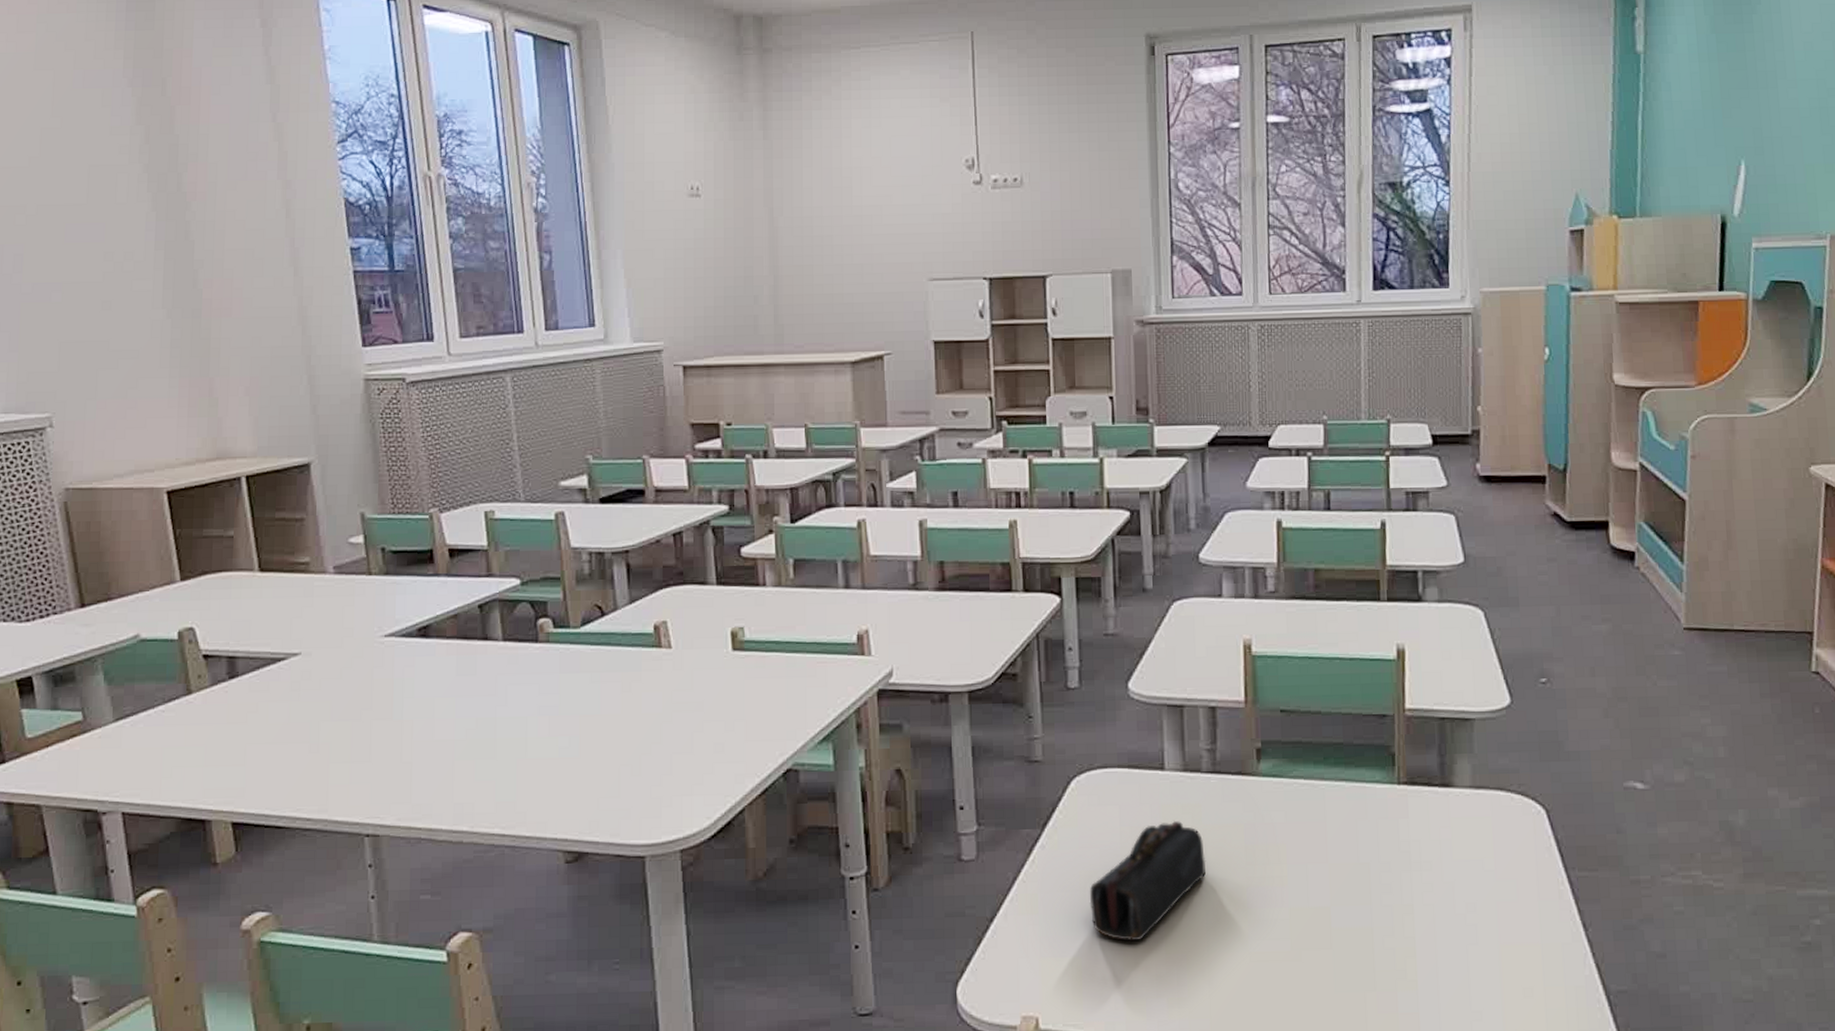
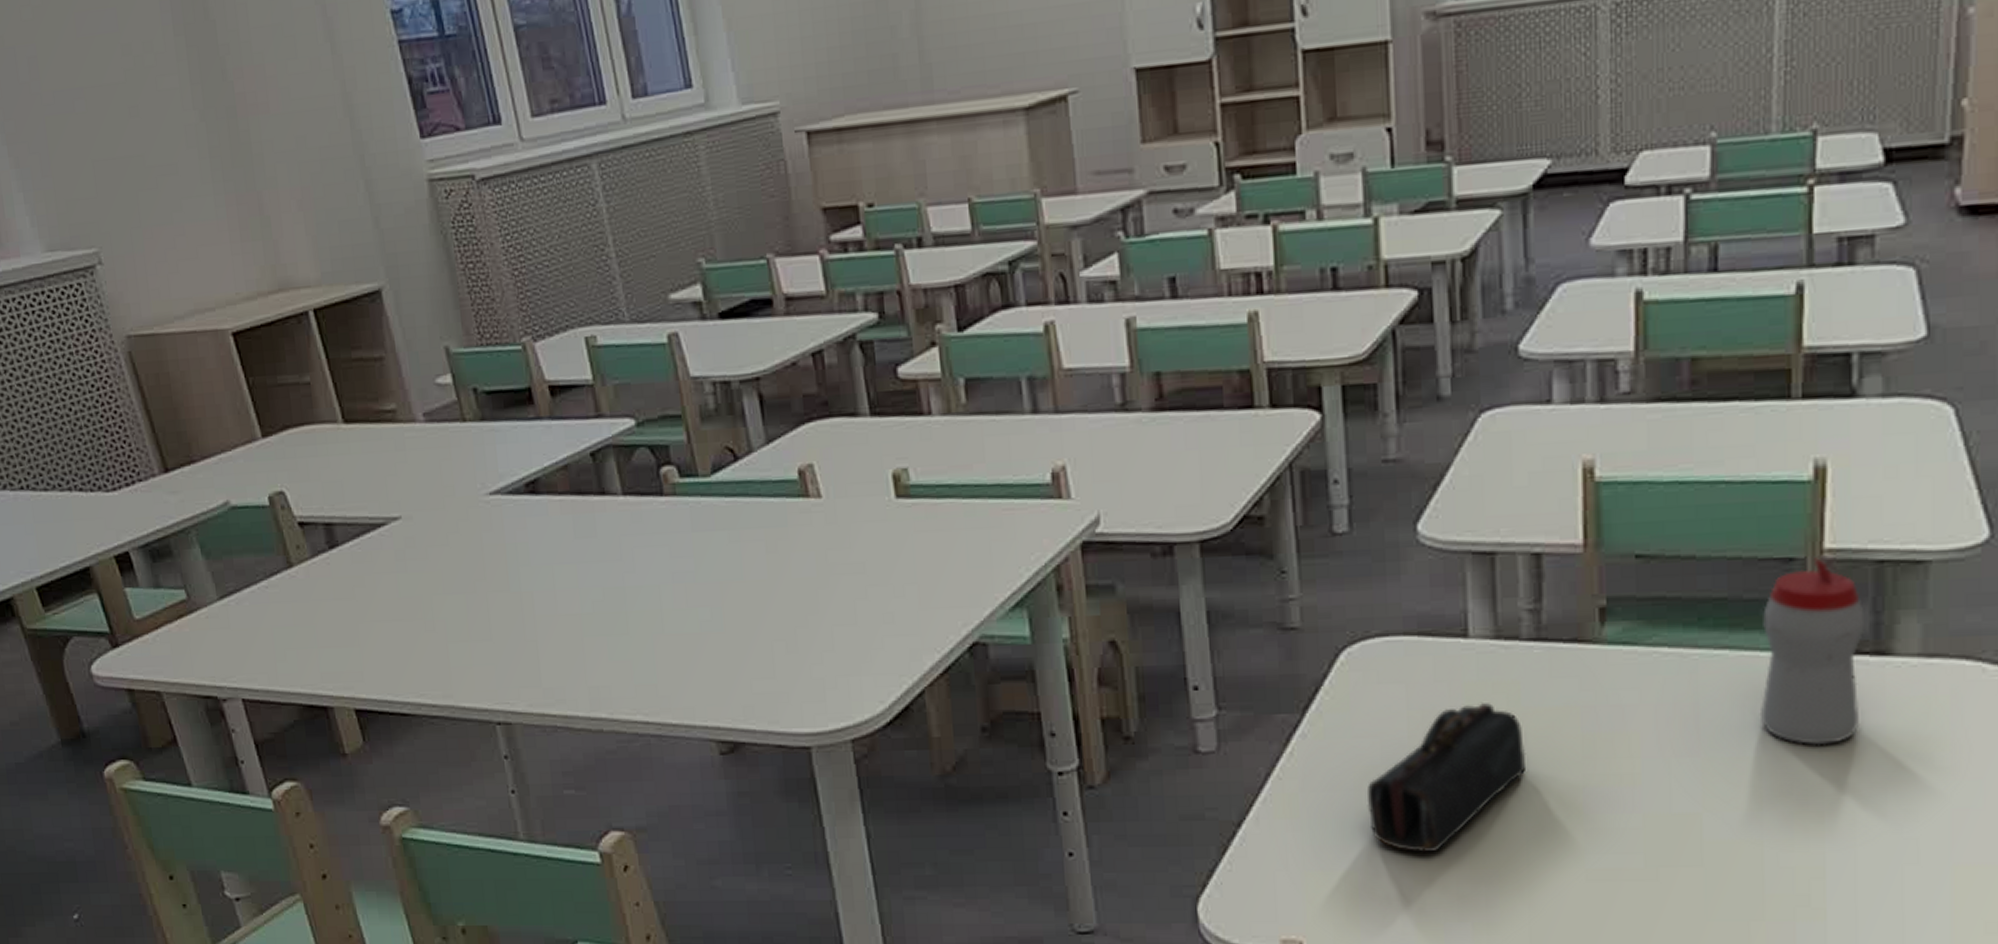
sippy cup: none [1367,715,1435,855] -> present [1759,558,1865,746]

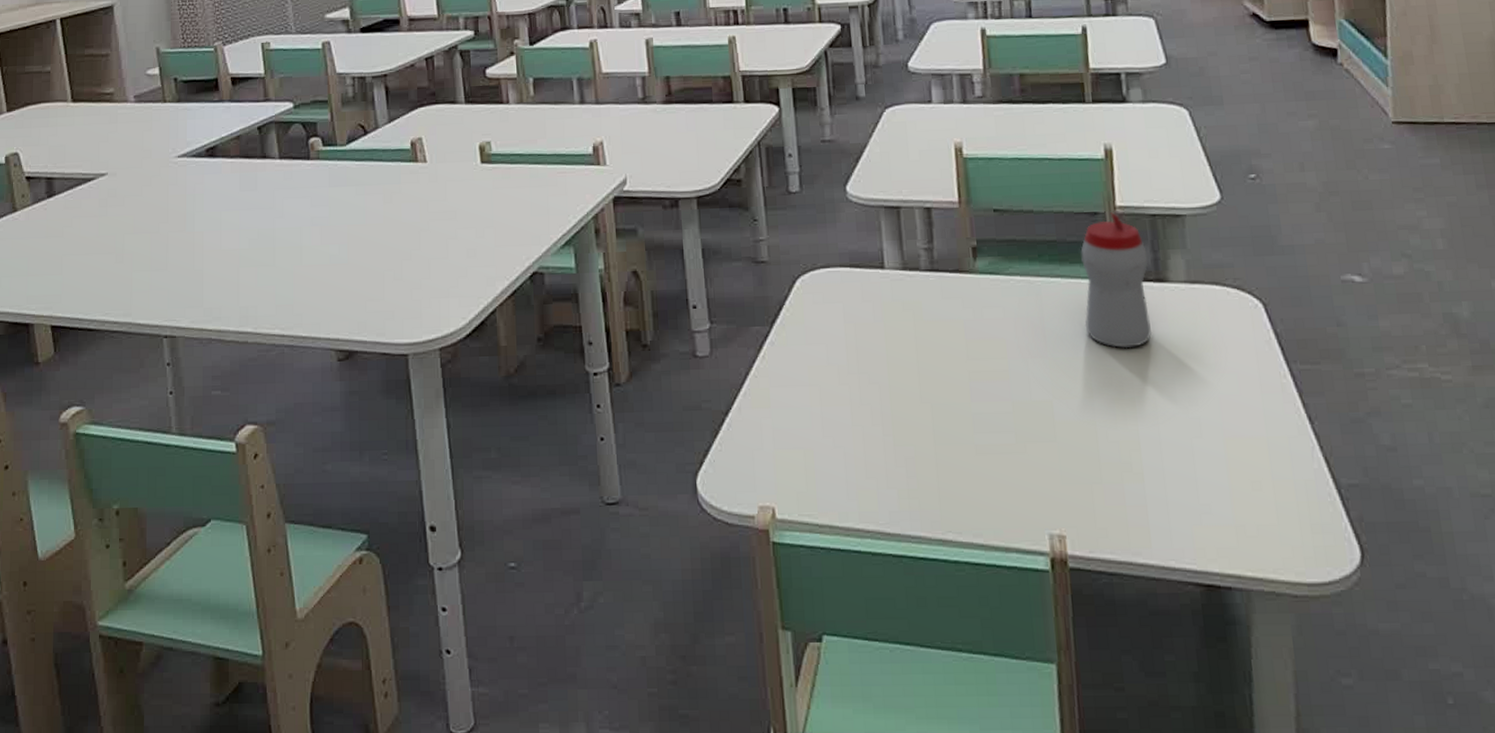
pencil case: present [1367,701,1527,853] -> none [818,317,930,434]

